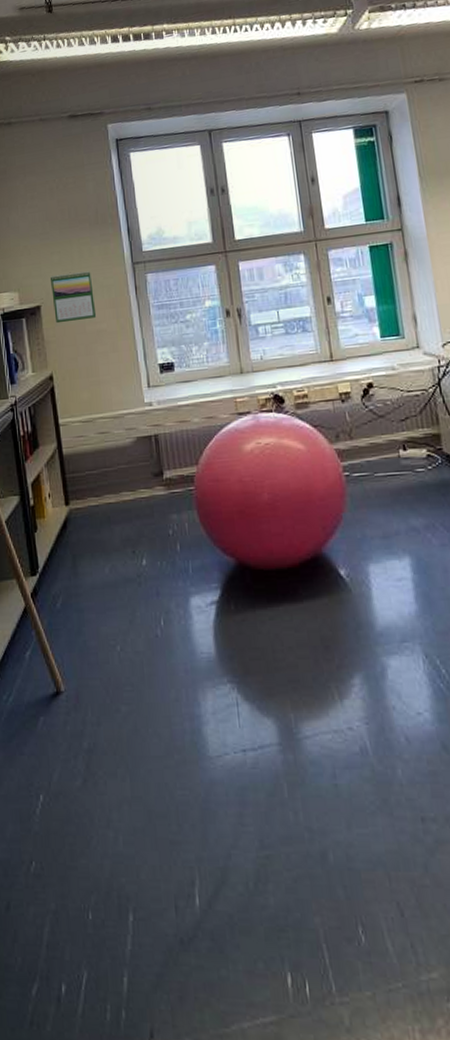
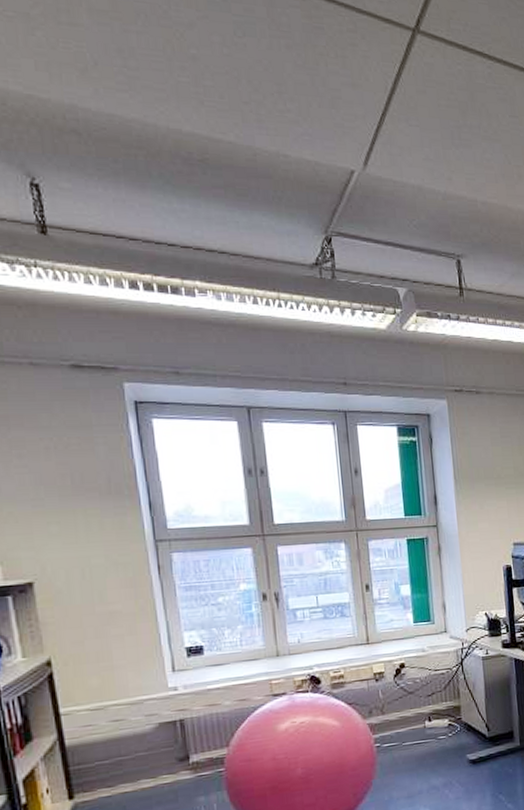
calendar: present [51,271,97,324] -> none [47,546,109,603]

